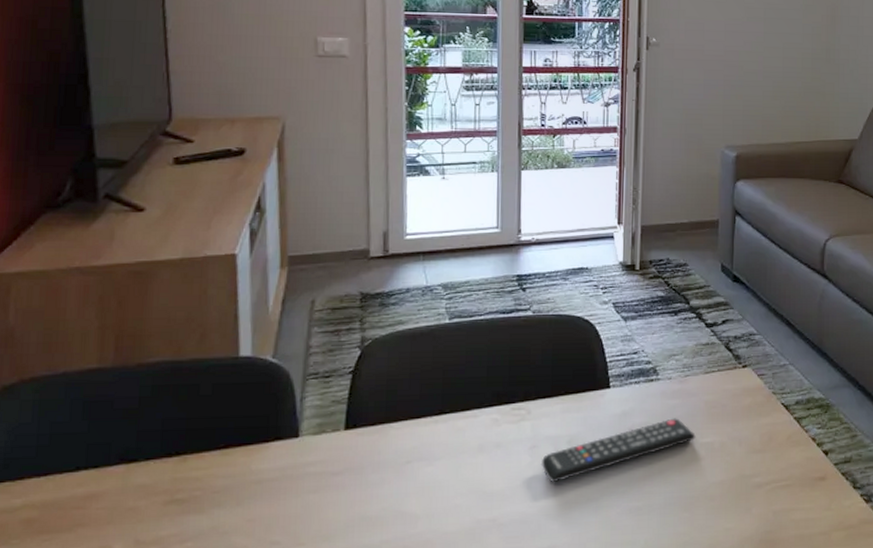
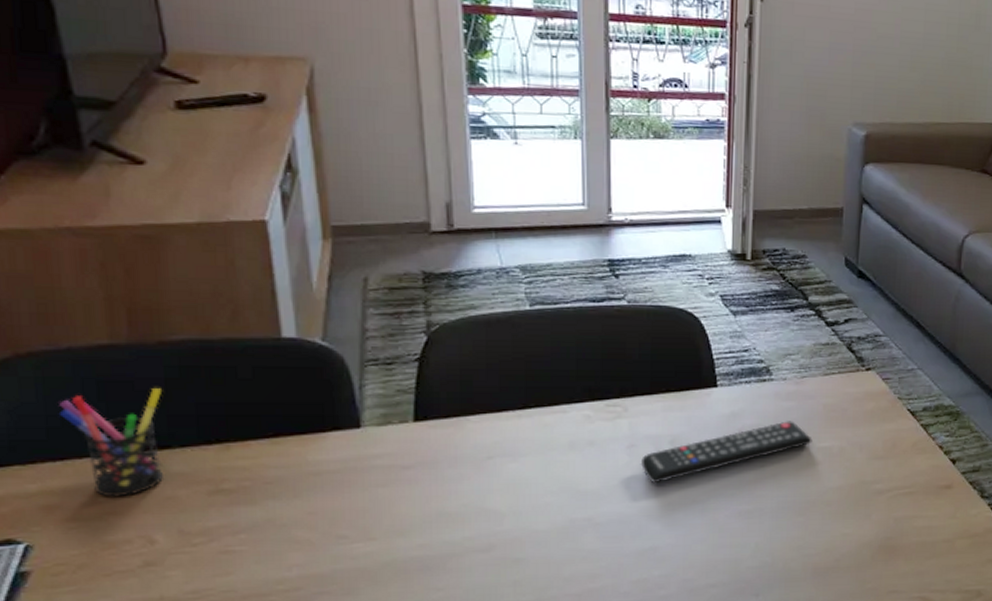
pen holder: none [48,406,135,510] -> present [58,388,163,497]

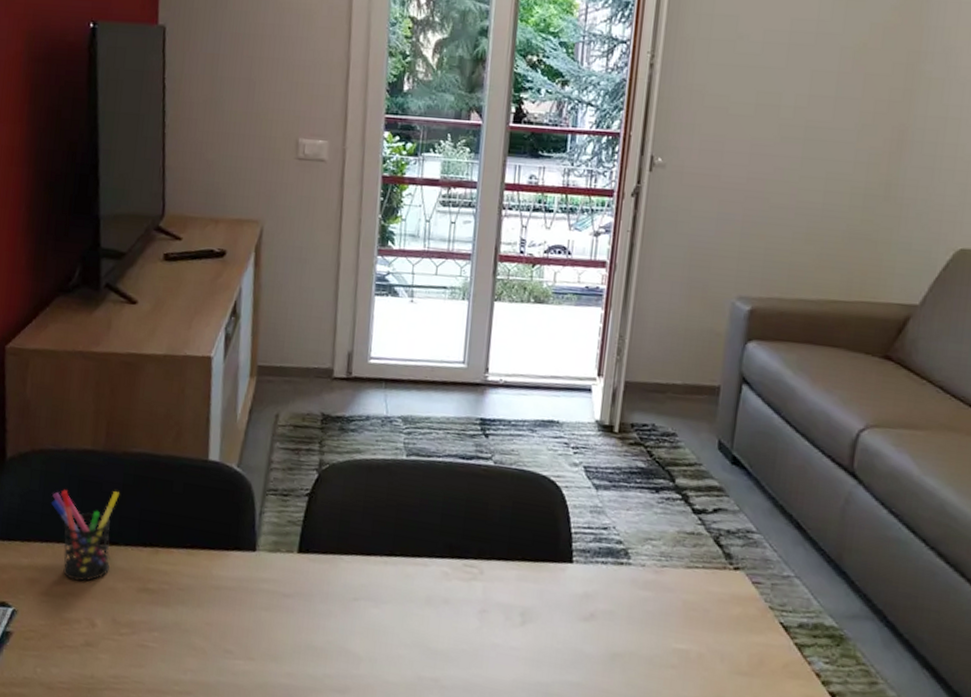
remote control: present [641,421,812,484] -> none [491,612,668,656]

